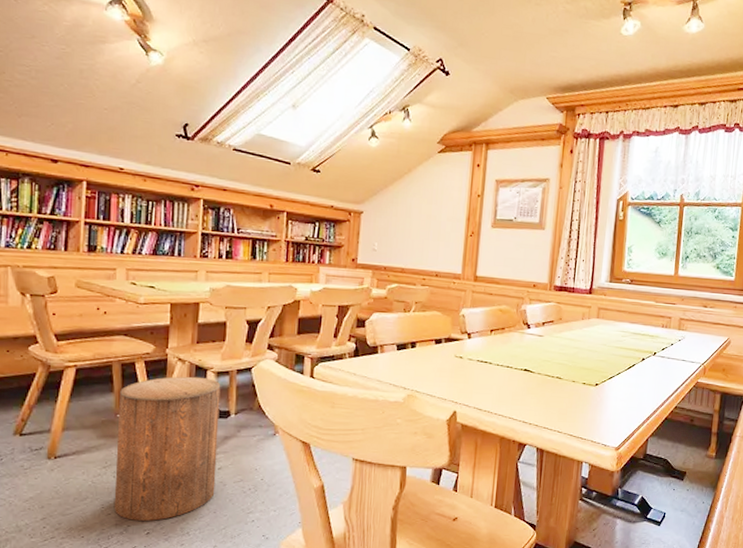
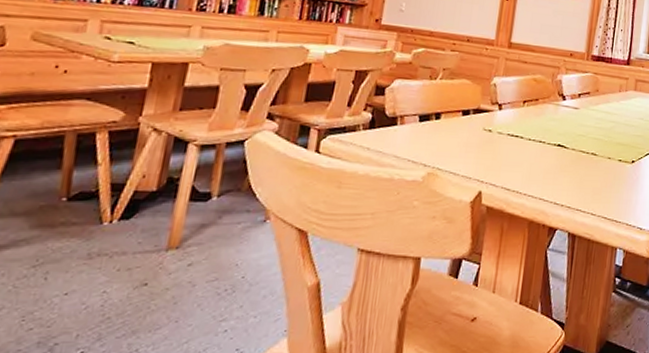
stool: present [113,376,221,521] -> none [38,150,204,336]

